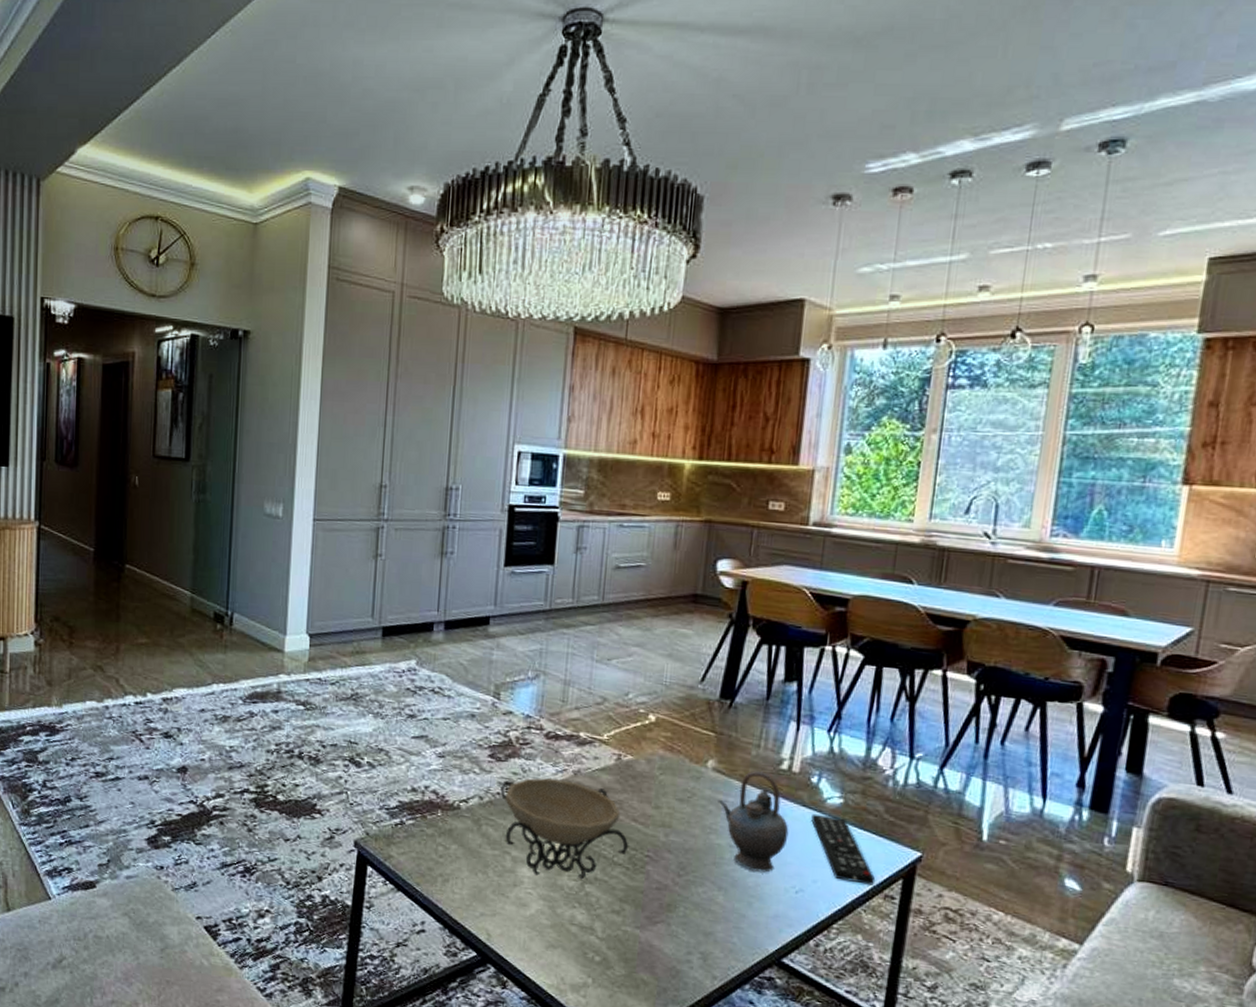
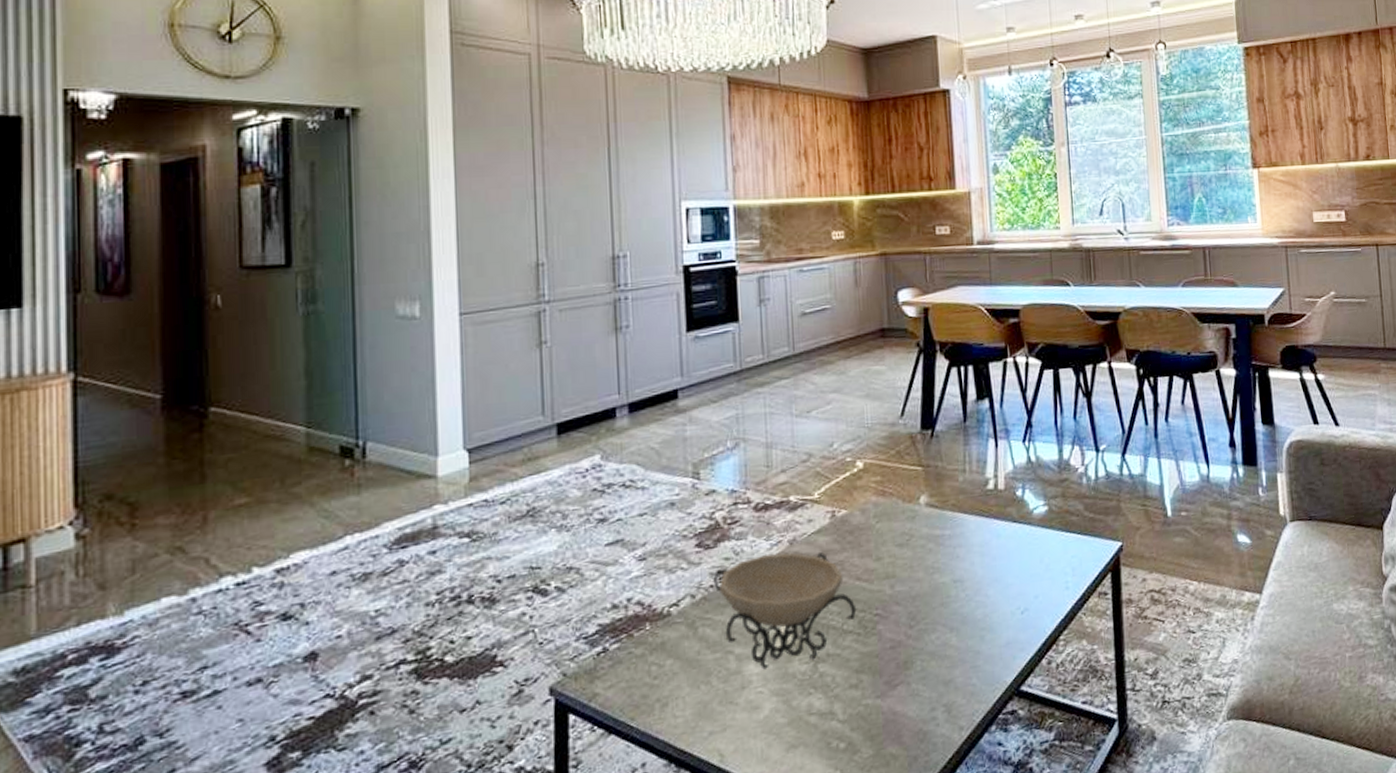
teapot: present [718,770,789,873] -> none [935,495,1006,603]
remote control: present [811,813,876,885] -> none [1023,525,1089,589]

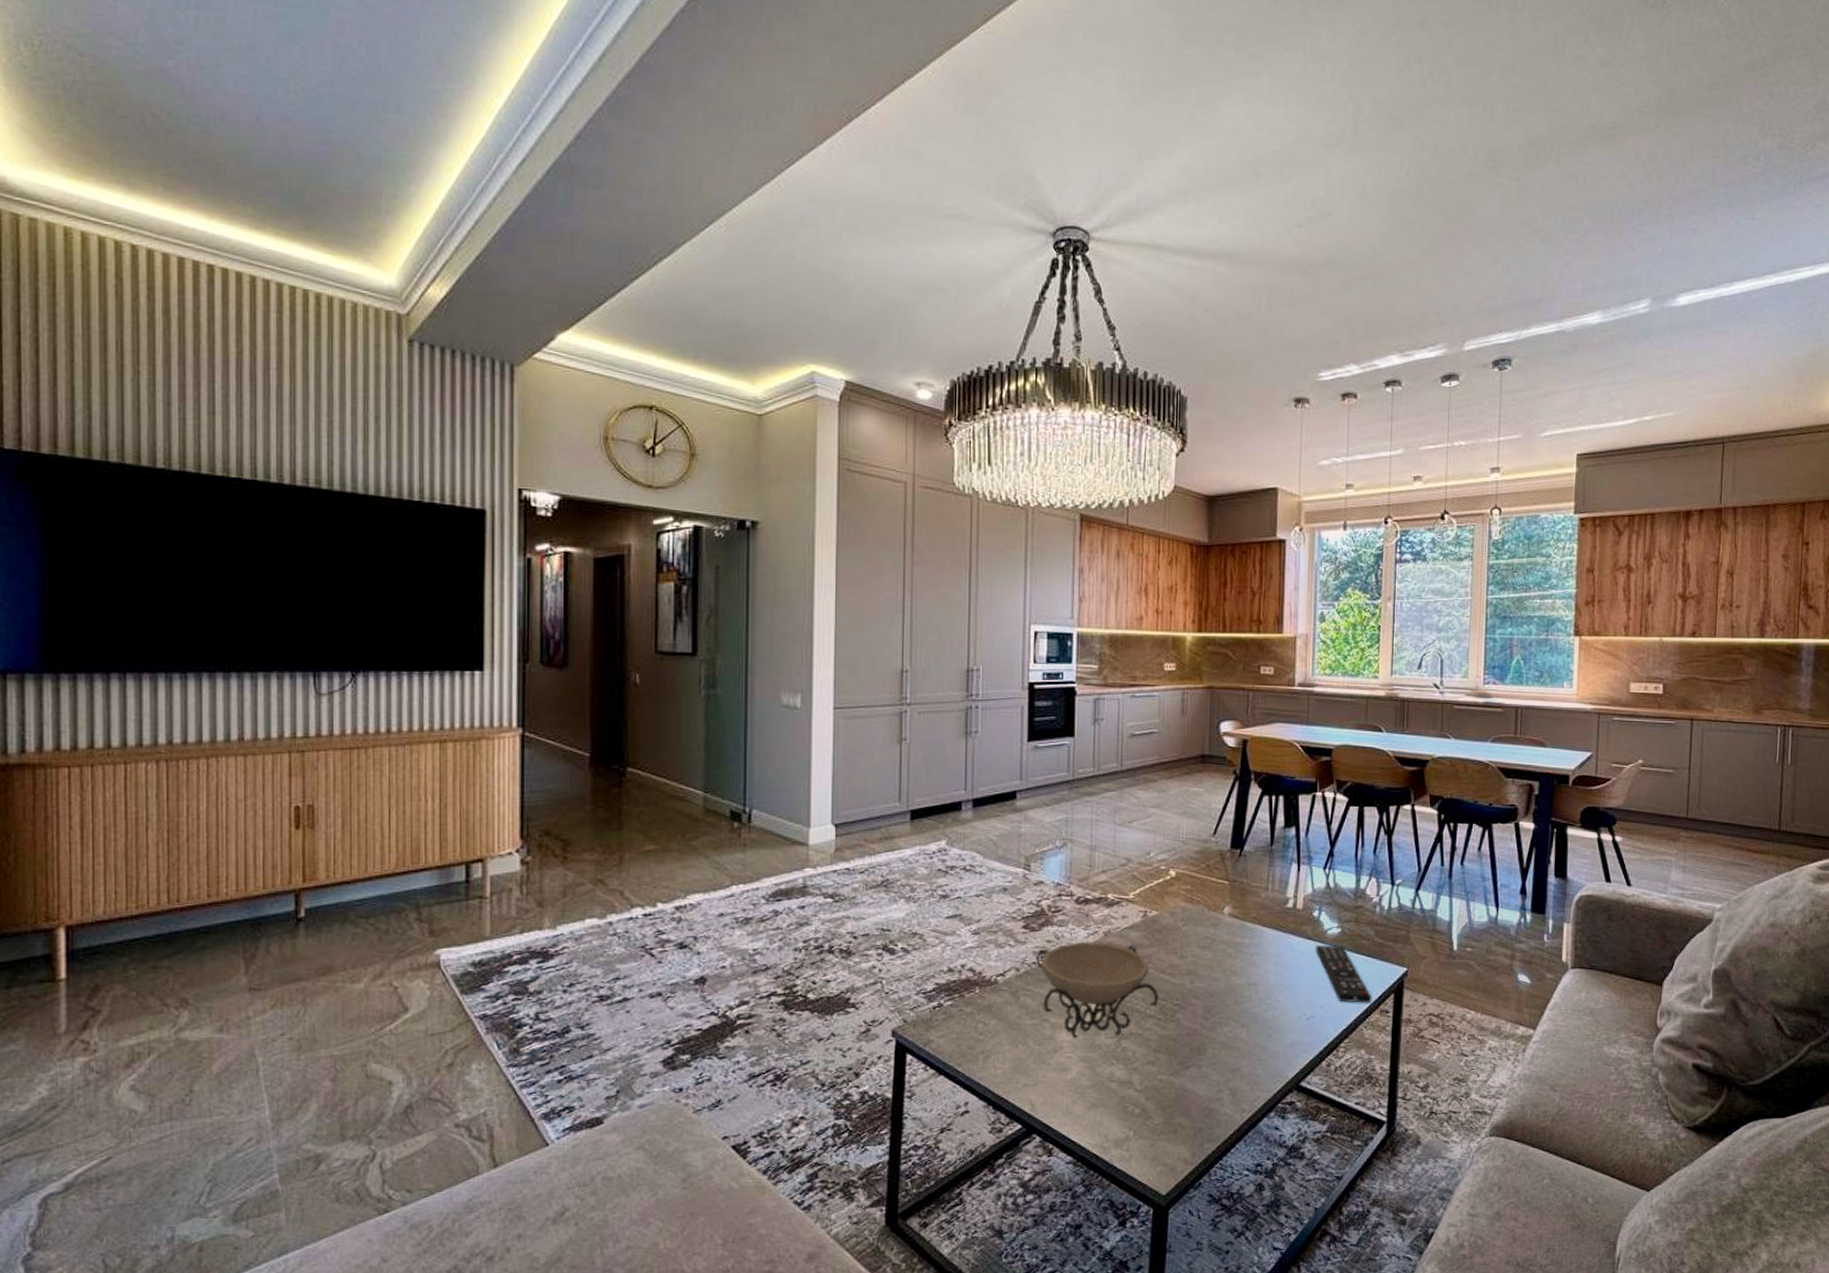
remote control: none [1023,525,1089,589] -> present [1316,945,1372,1003]

